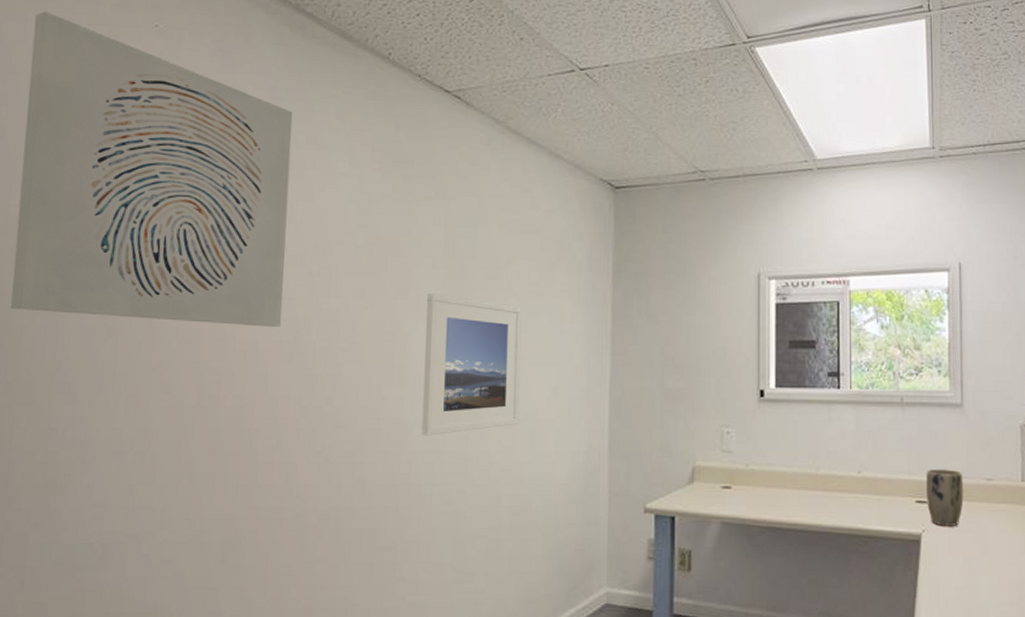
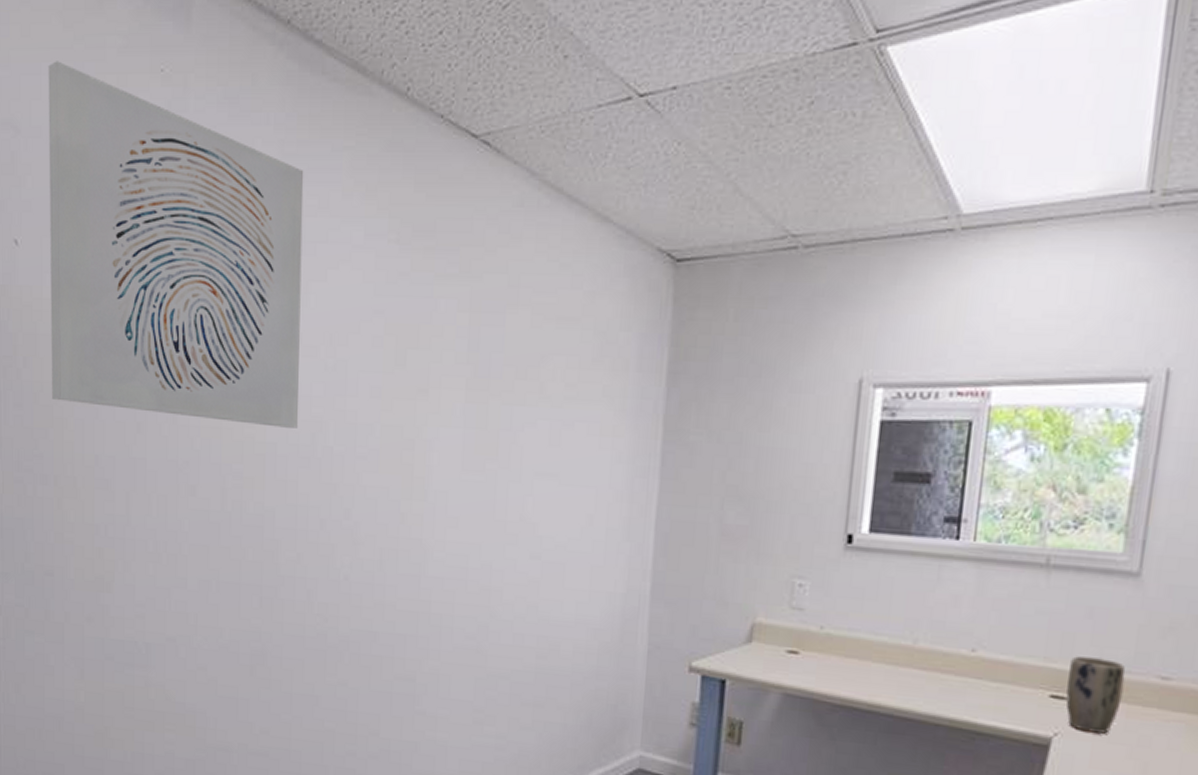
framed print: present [422,293,522,436] -> none [442,395,556,561]

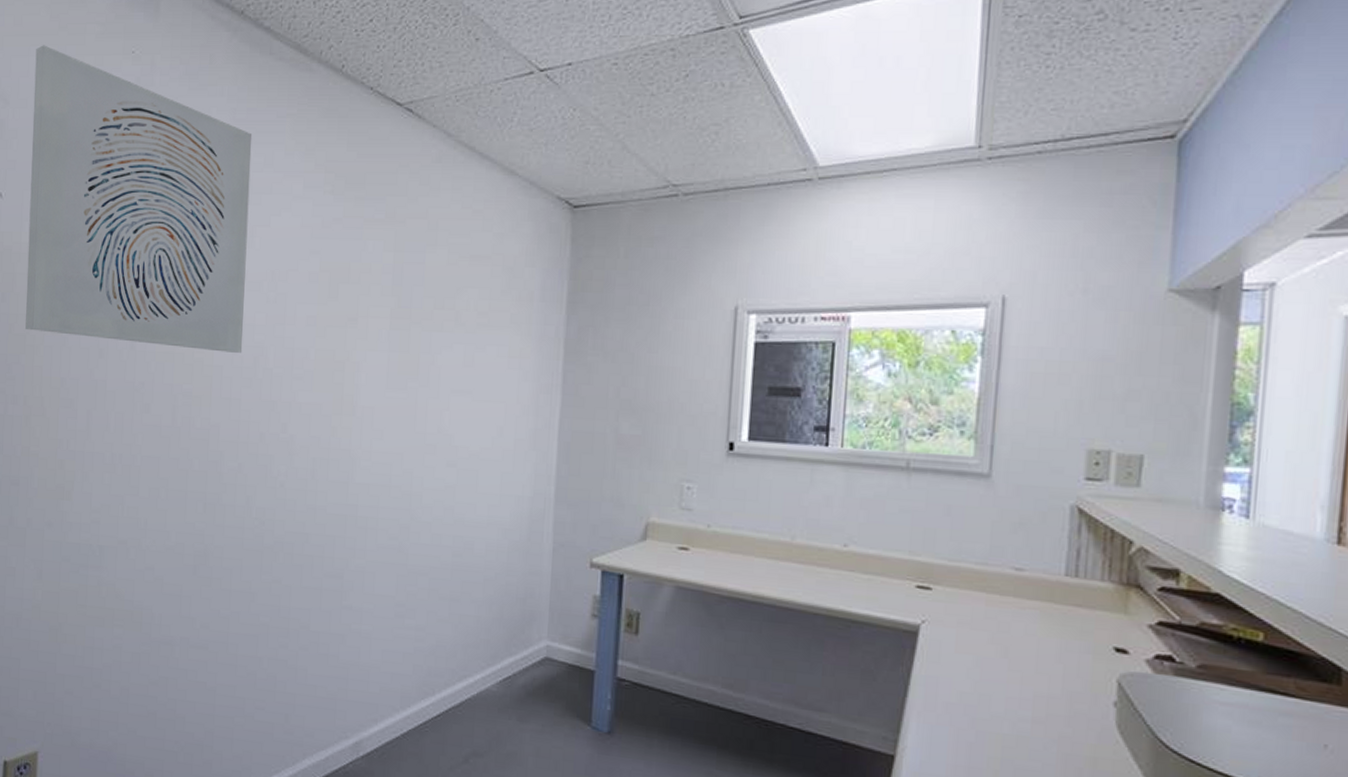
plant pot: present [1065,656,1126,734] -> none [930,550,983,621]

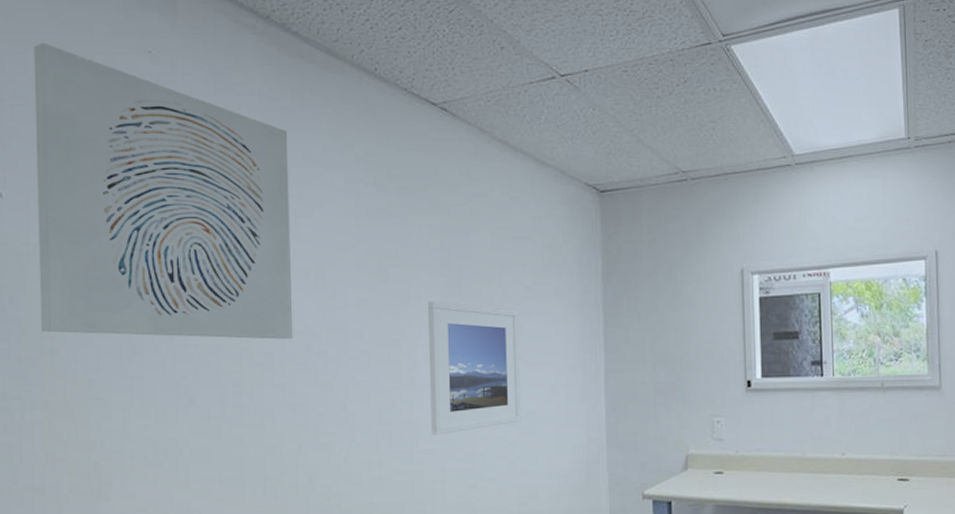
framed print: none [368,323,470,469] -> present [428,301,521,435]

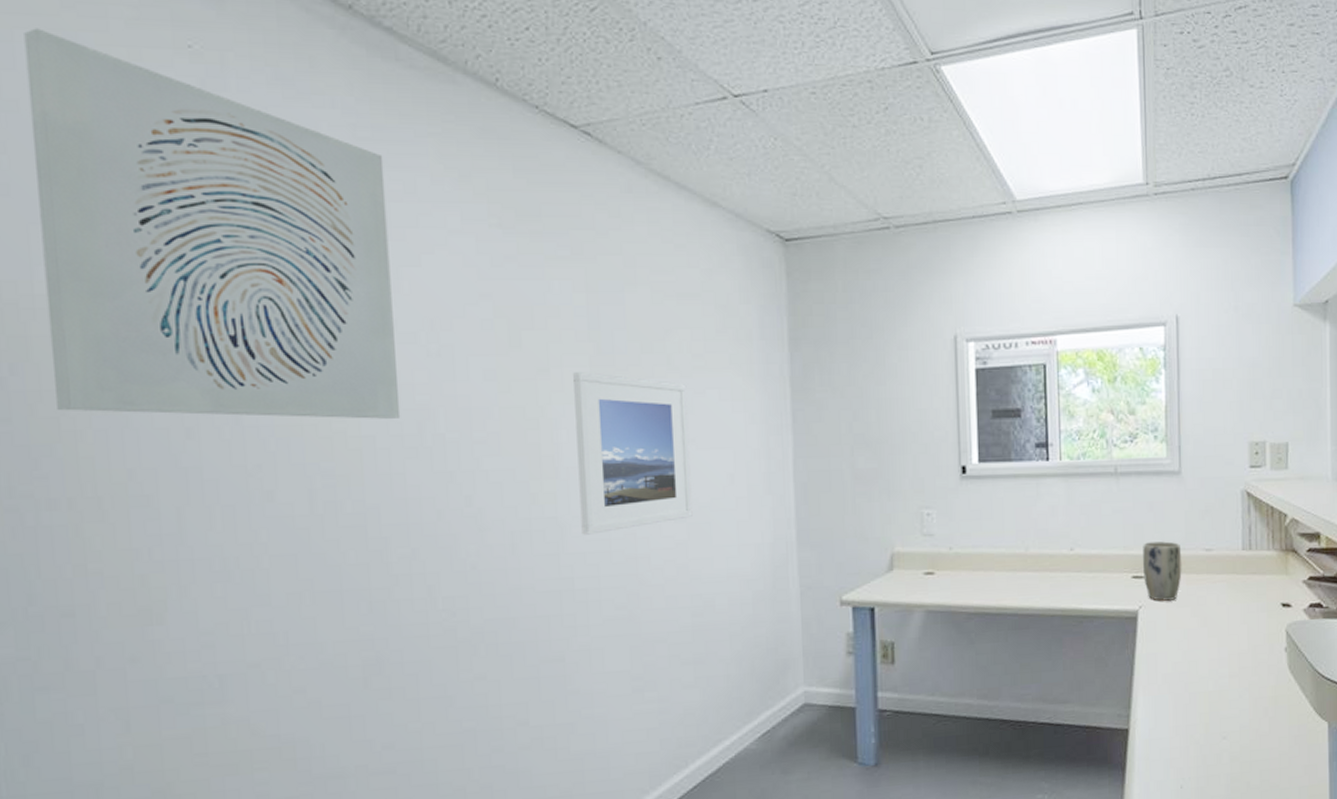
plant pot: none [907,448,943,502] -> present [1143,541,1182,601]

